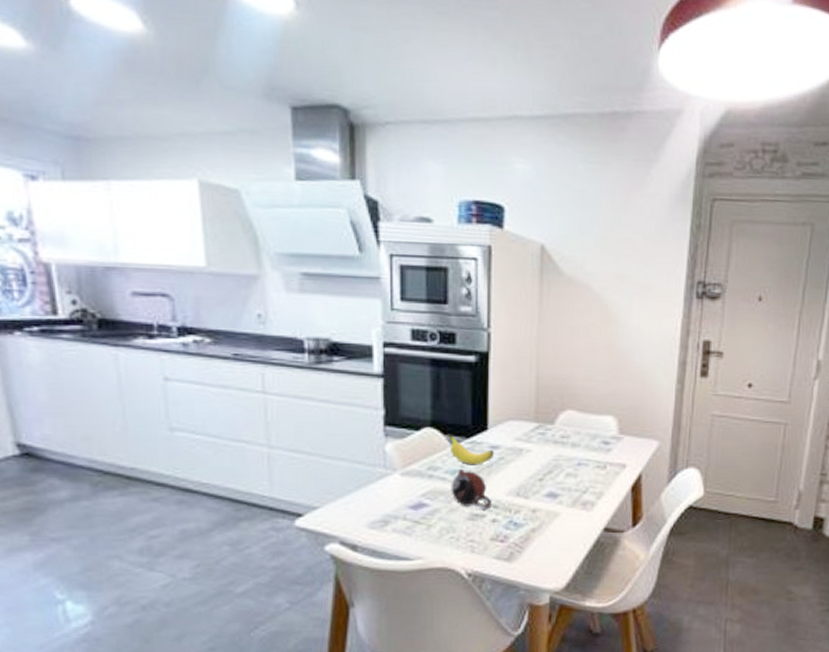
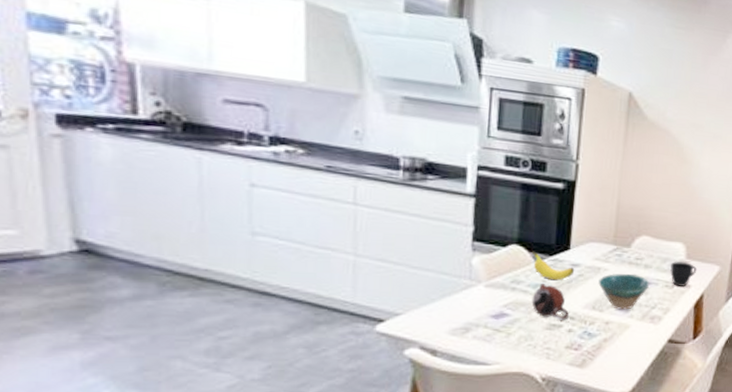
bowl: none [521,454,579,496] -> present [598,273,650,310]
cup: none [601,438,633,466] -> present [670,262,697,287]

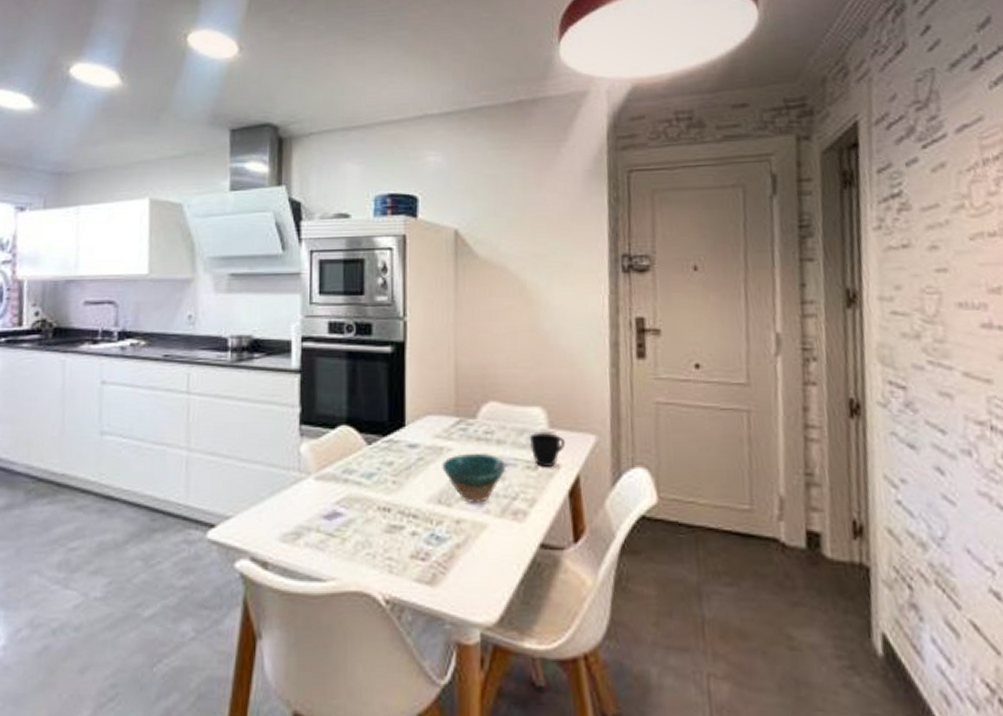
banana: present [531,251,575,281] -> none [362,431,413,467]
teapot: present [531,283,569,320] -> none [366,471,411,519]

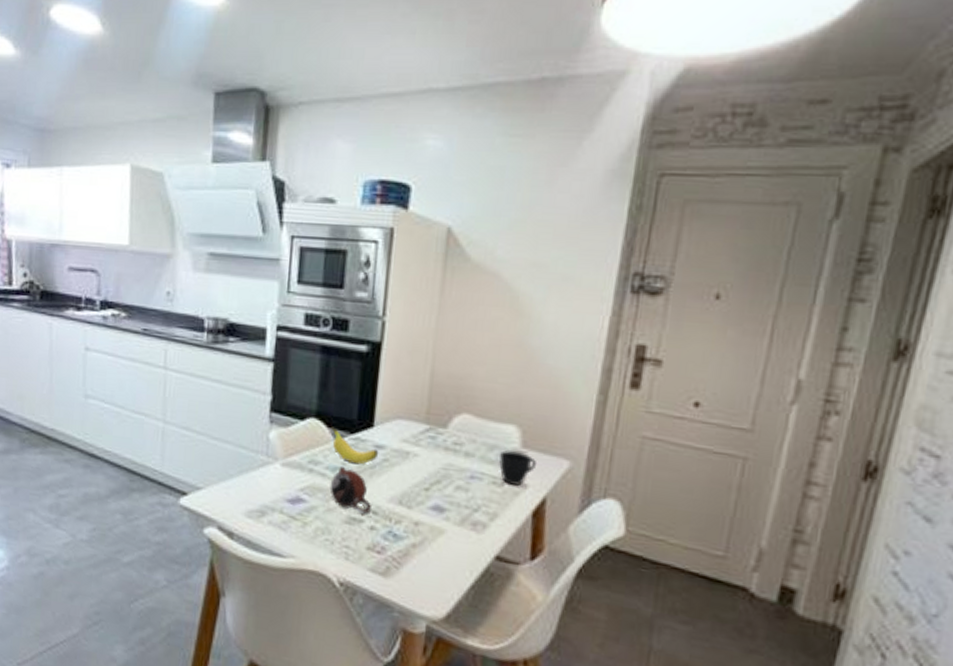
banana: none [362,431,413,467] -> present [330,427,379,465]
teapot: none [366,471,411,519] -> present [330,465,371,514]
bowl: present [442,453,507,503] -> none [406,460,472,510]

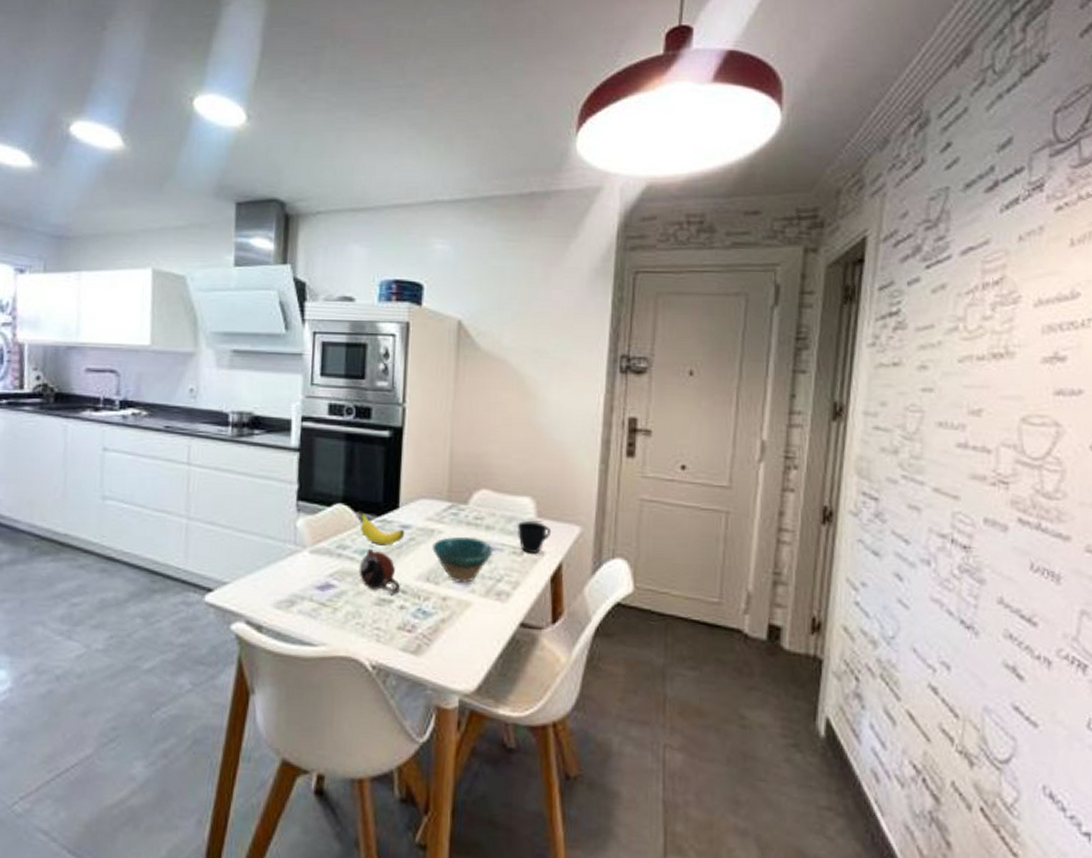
bowl: none [406,460,472,510] -> present [432,537,494,583]

